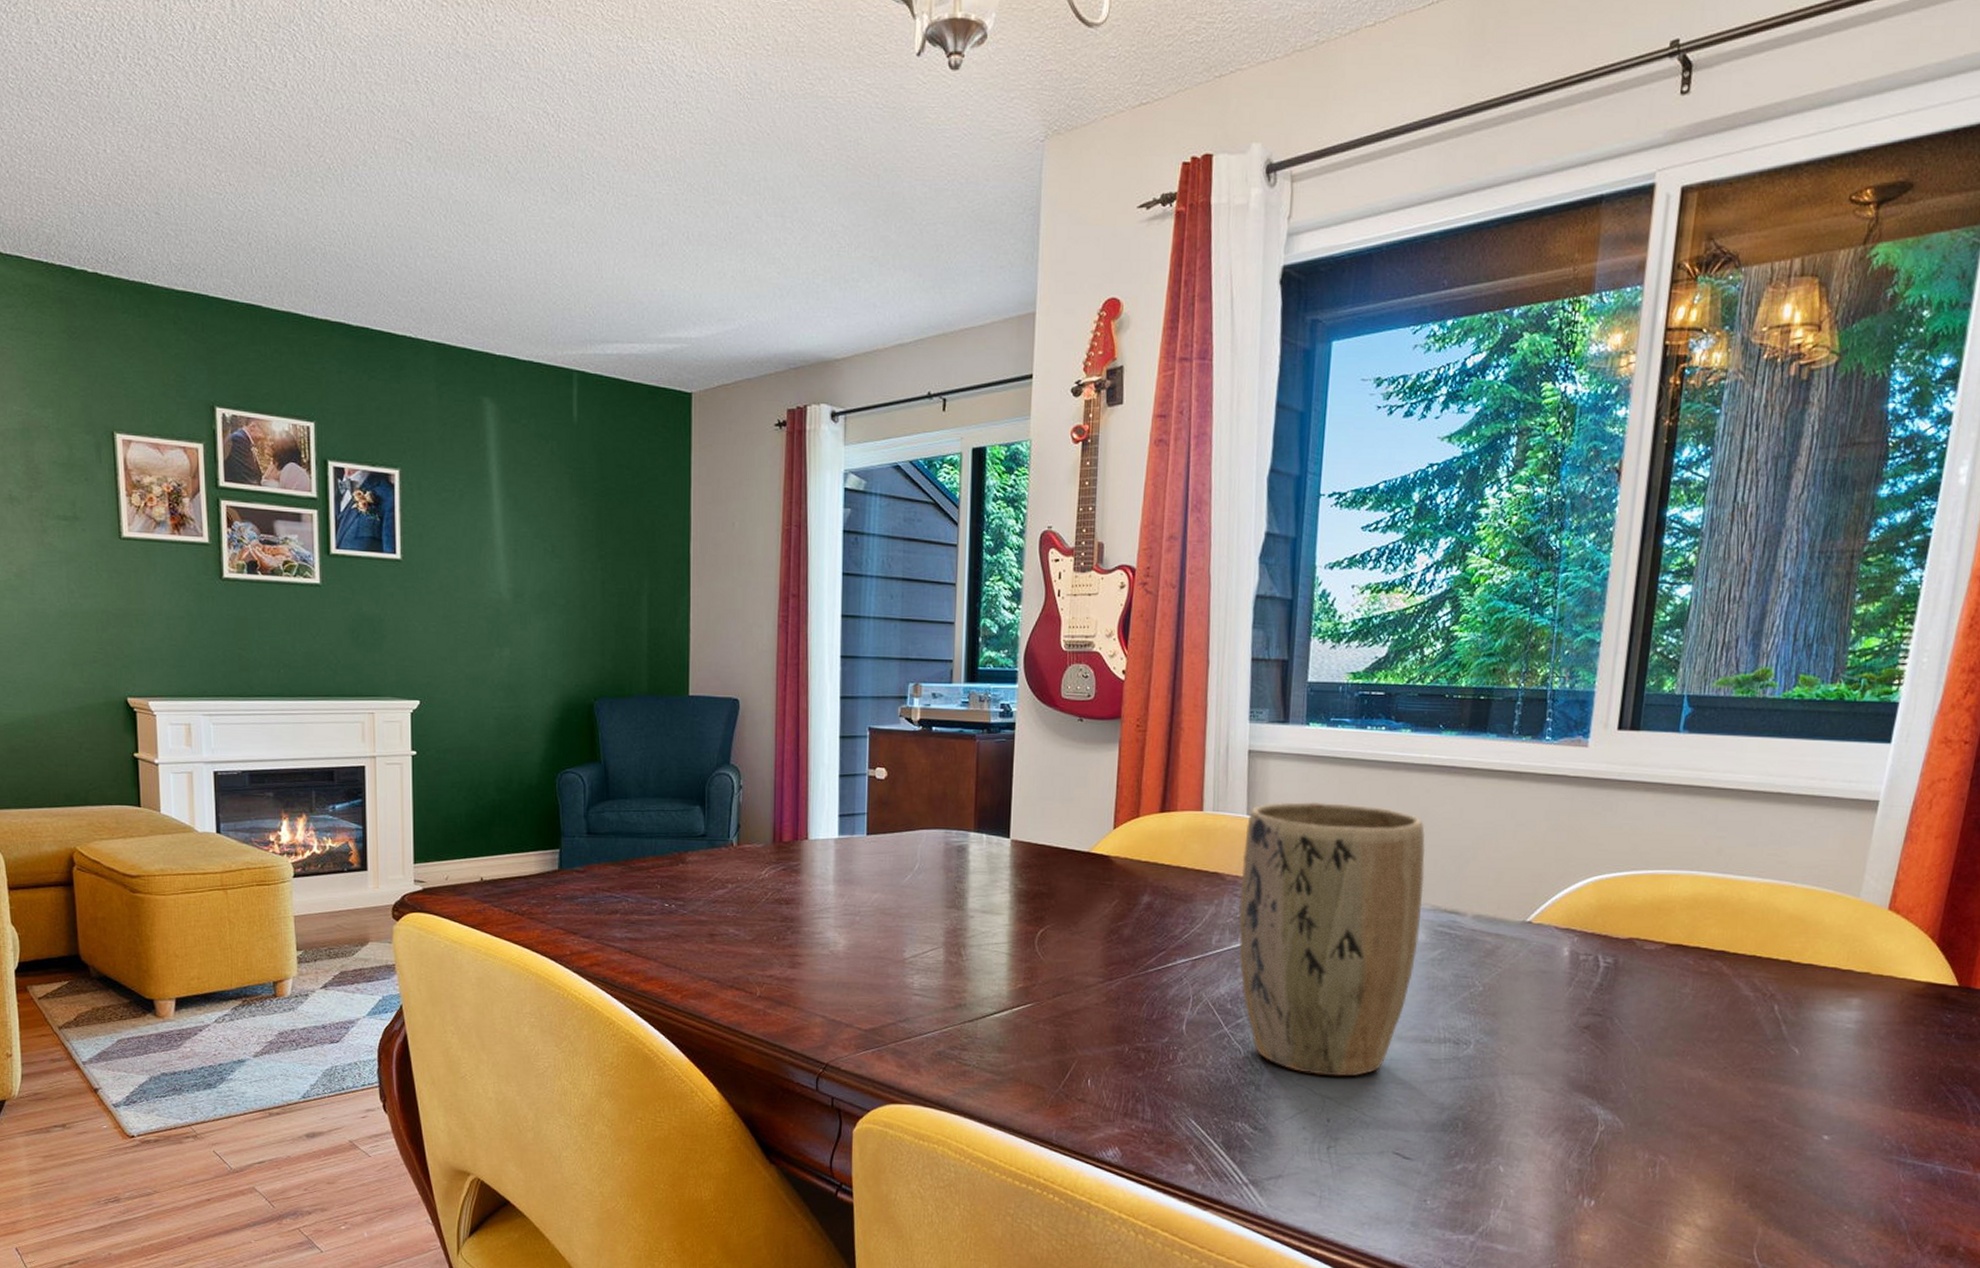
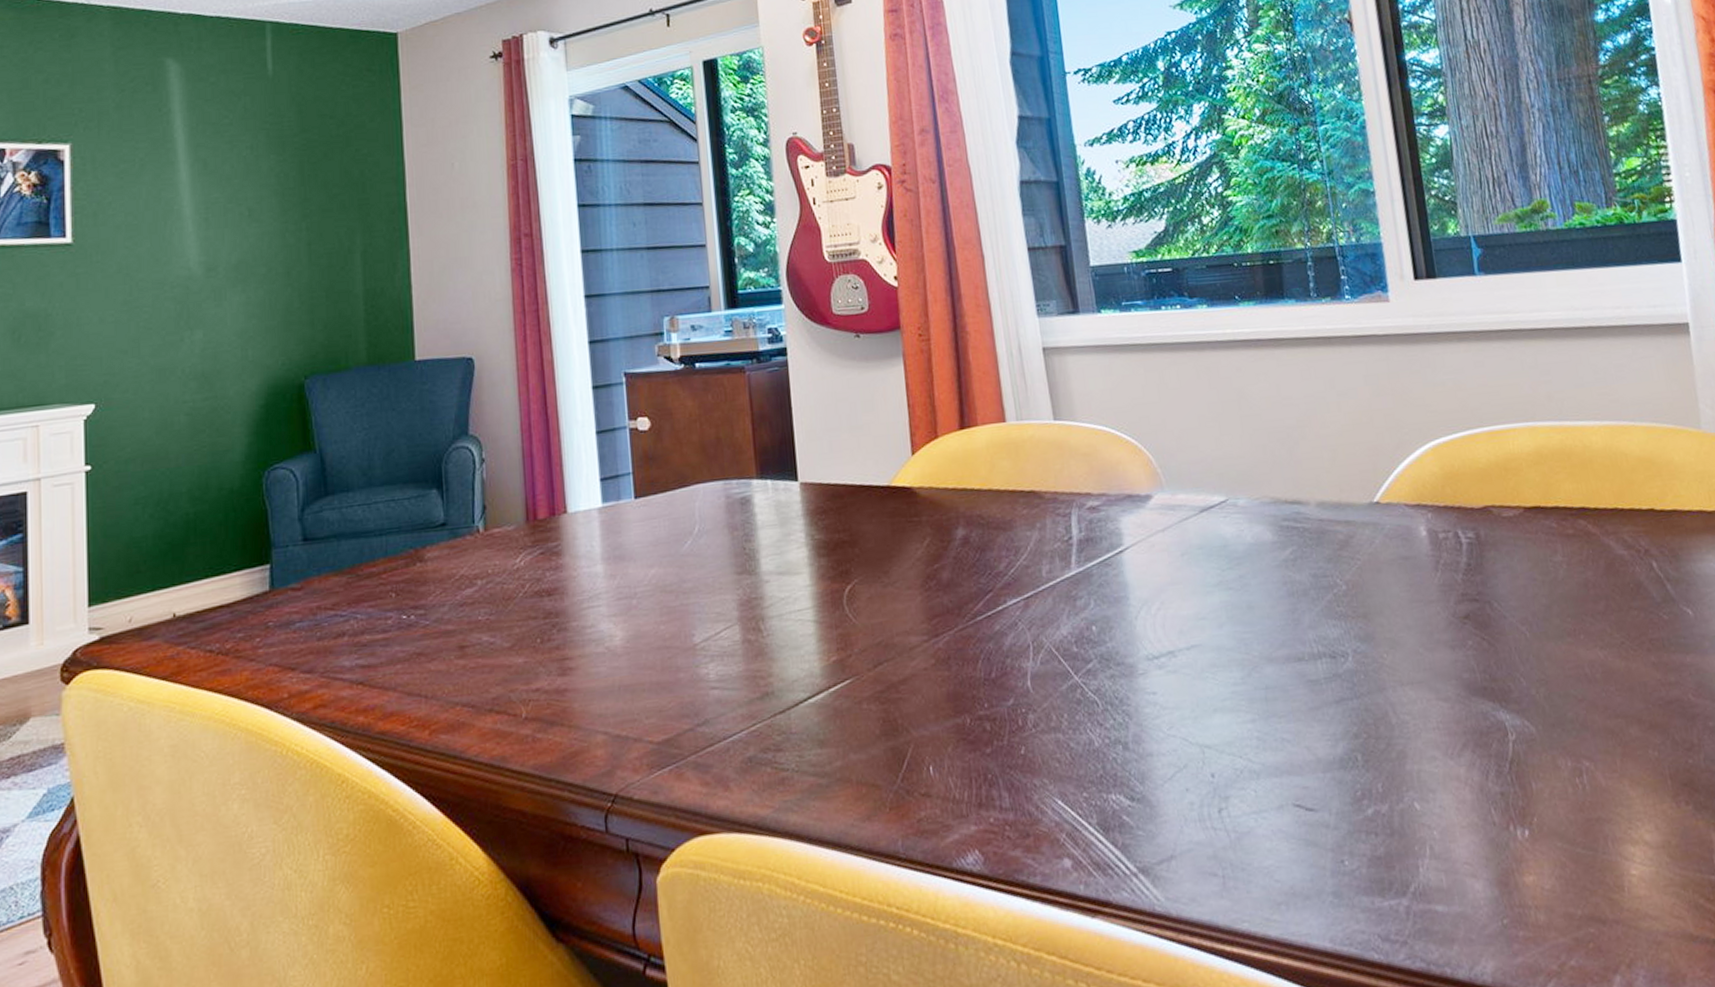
plant pot: present [1238,801,1426,1077] -> none [1055,393,1268,720]

